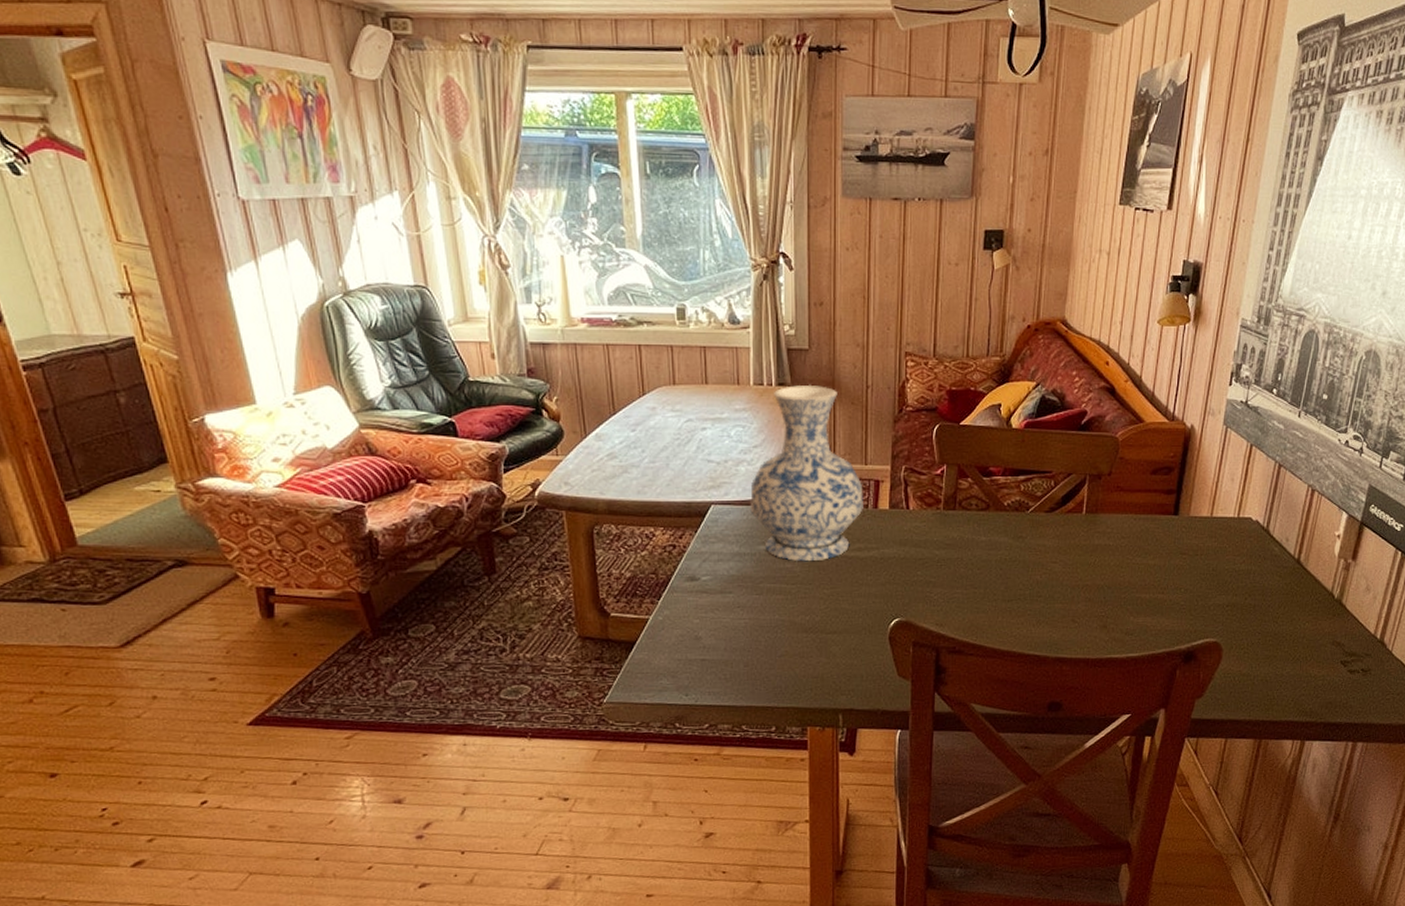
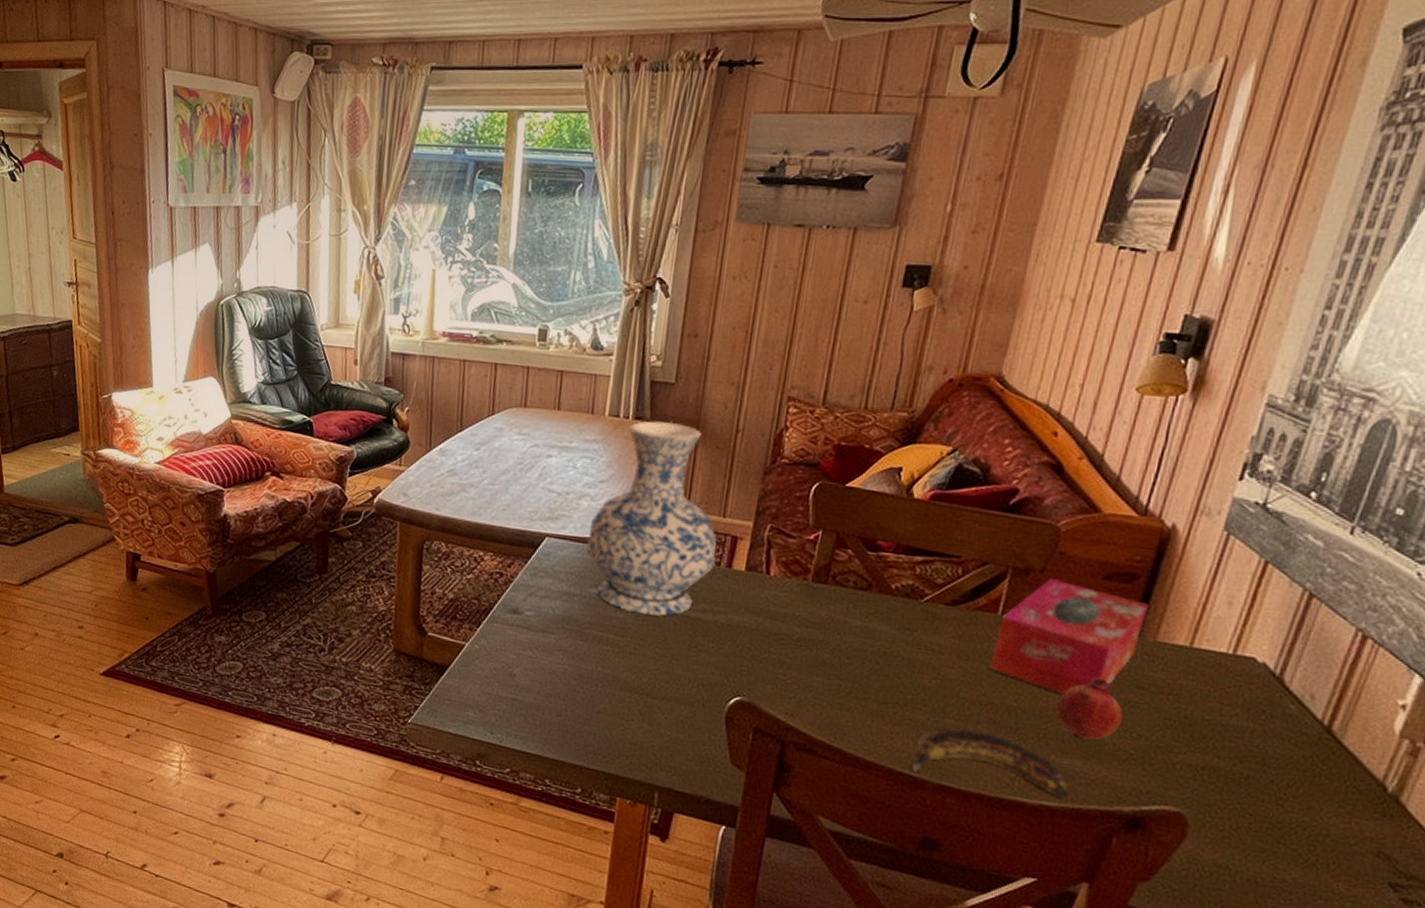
banana: none [1036,609,1145,653] -> present [911,728,1069,798]
tissue box: none [1082,480,1182,568] -> present [989,579,1149,694]
fruit: none [1129,550,1174,601] -> present [1055,676,1123,740]

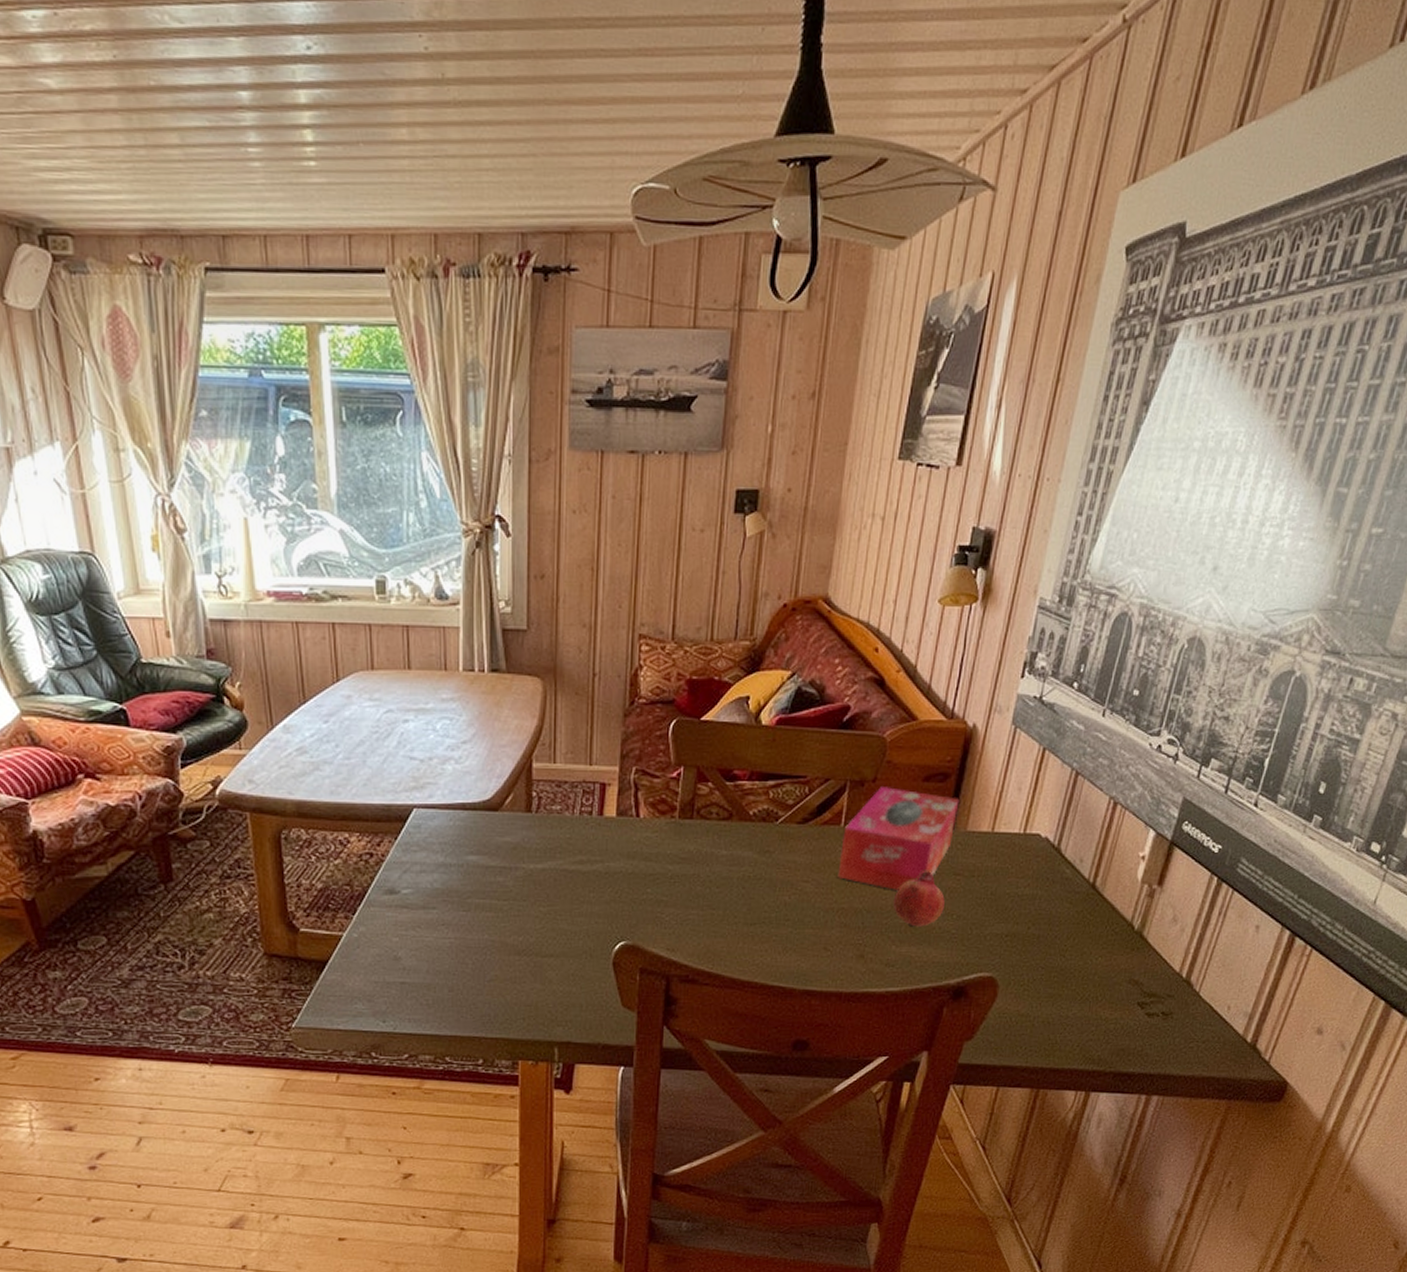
vase: present [586,421,717,616] -> none [458,671,588,875]
banana: present [911,728,1069,798] -> none [781,936,908,984]

